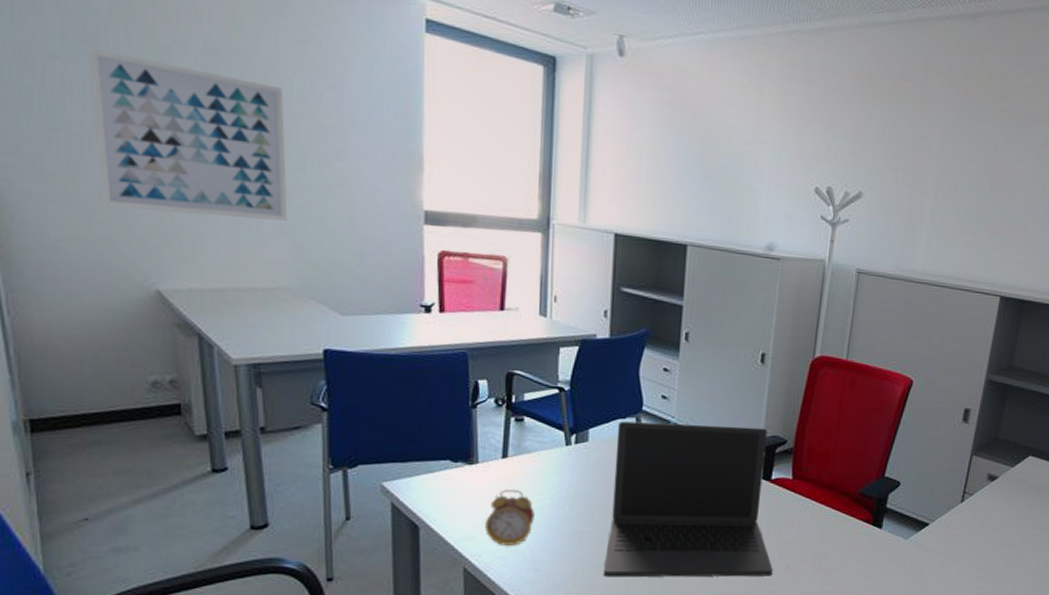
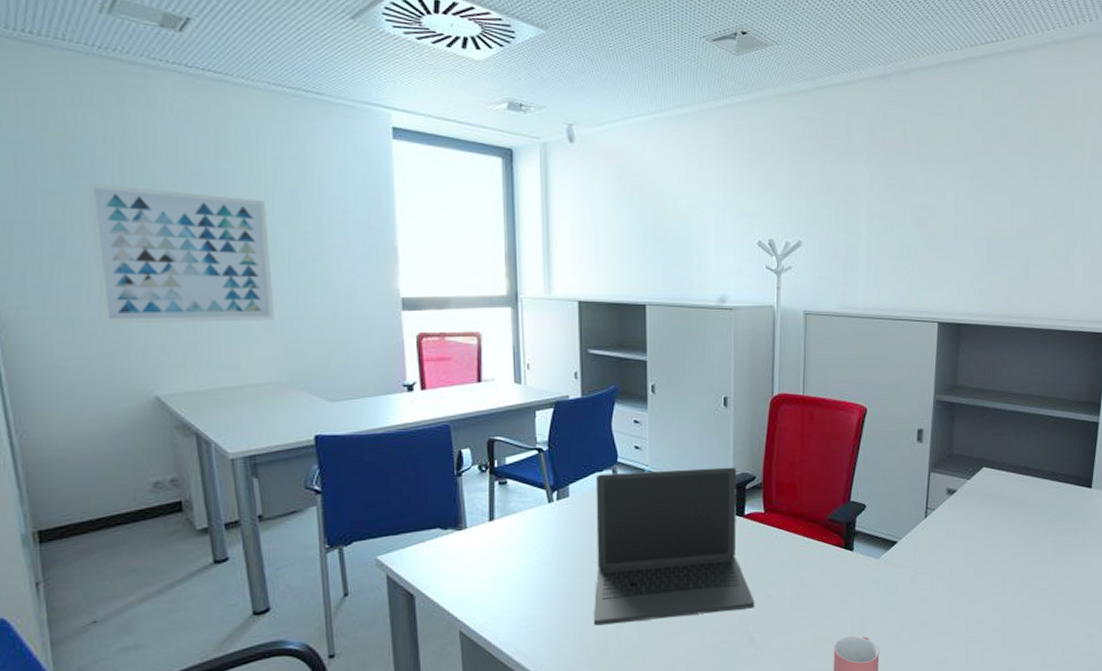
alarm clock: present [484,489,535,546] -> none [476,550,524,605]

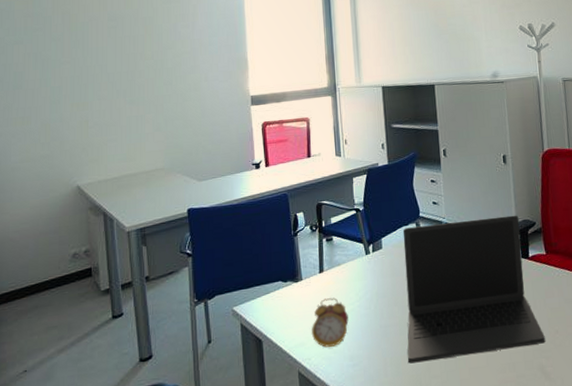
wall art: present [86,182,276,325] -> none [40,33,162,134]
alarm clock: none [476,550,524,605] -> present [311,297,349,347]

